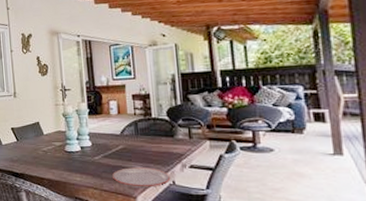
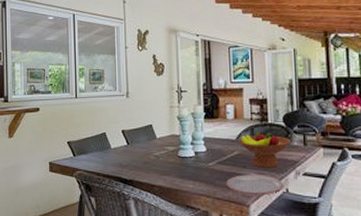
fruit bowl: none [123,126,176,161] -> present [239,132,292,168]

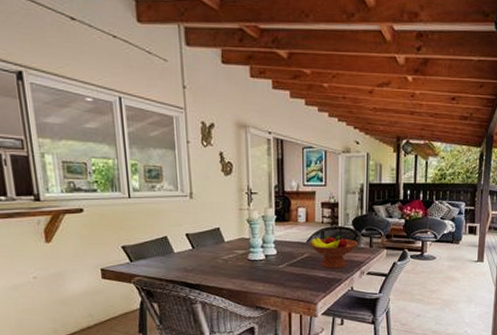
plate: present [226,174,284,196] -> none [296,275,350,294]

